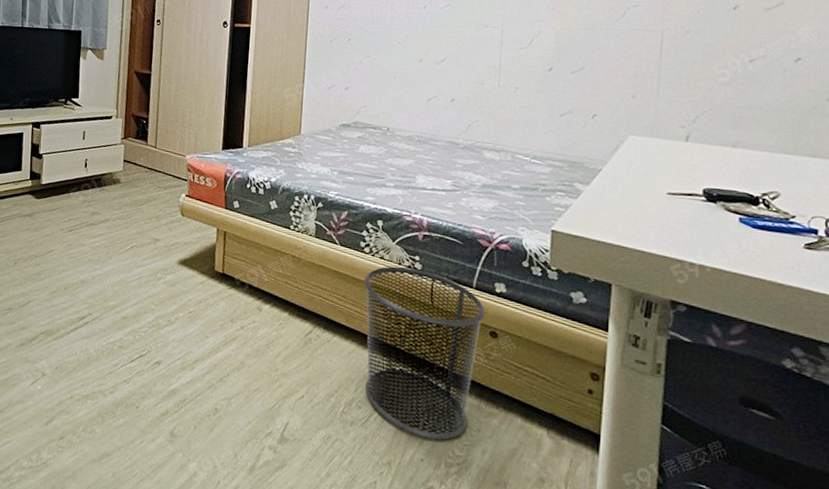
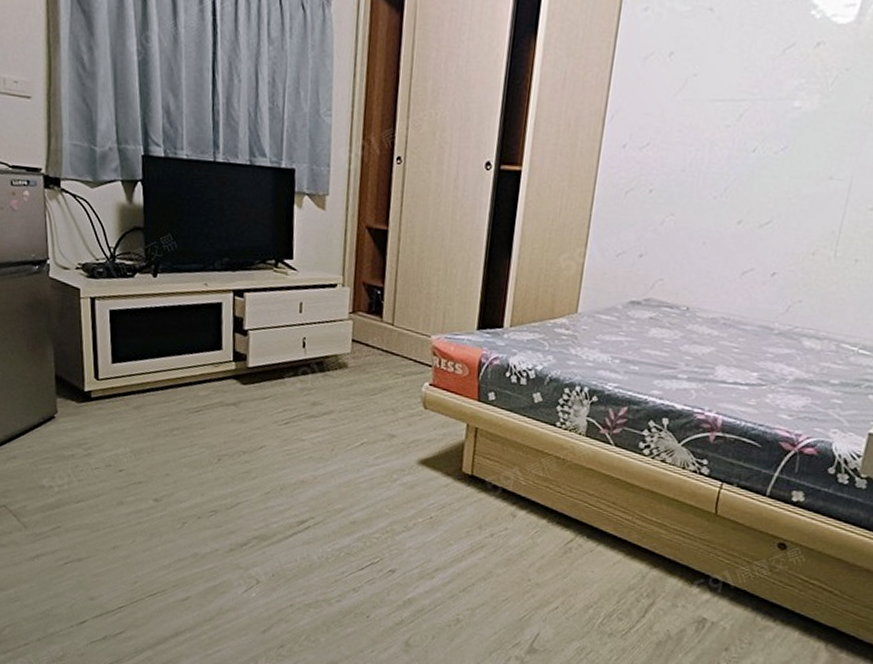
waste bin: present [364,266,485,440] -> none [629,470,777,652]

